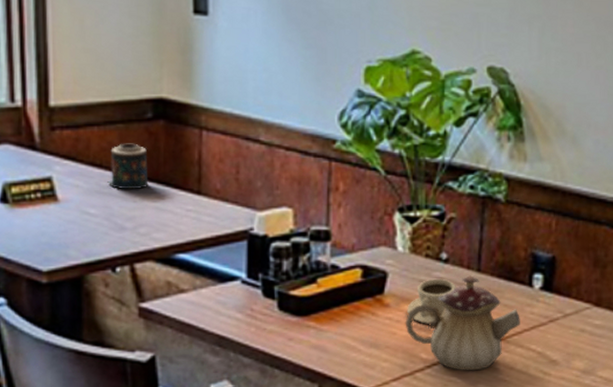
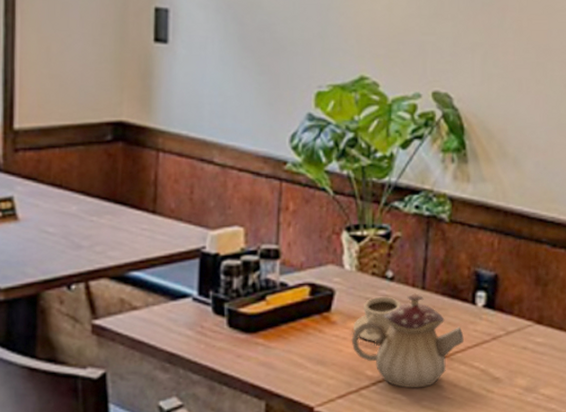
candle: present [107,143,149,189] -> none [66,164,106,208]

